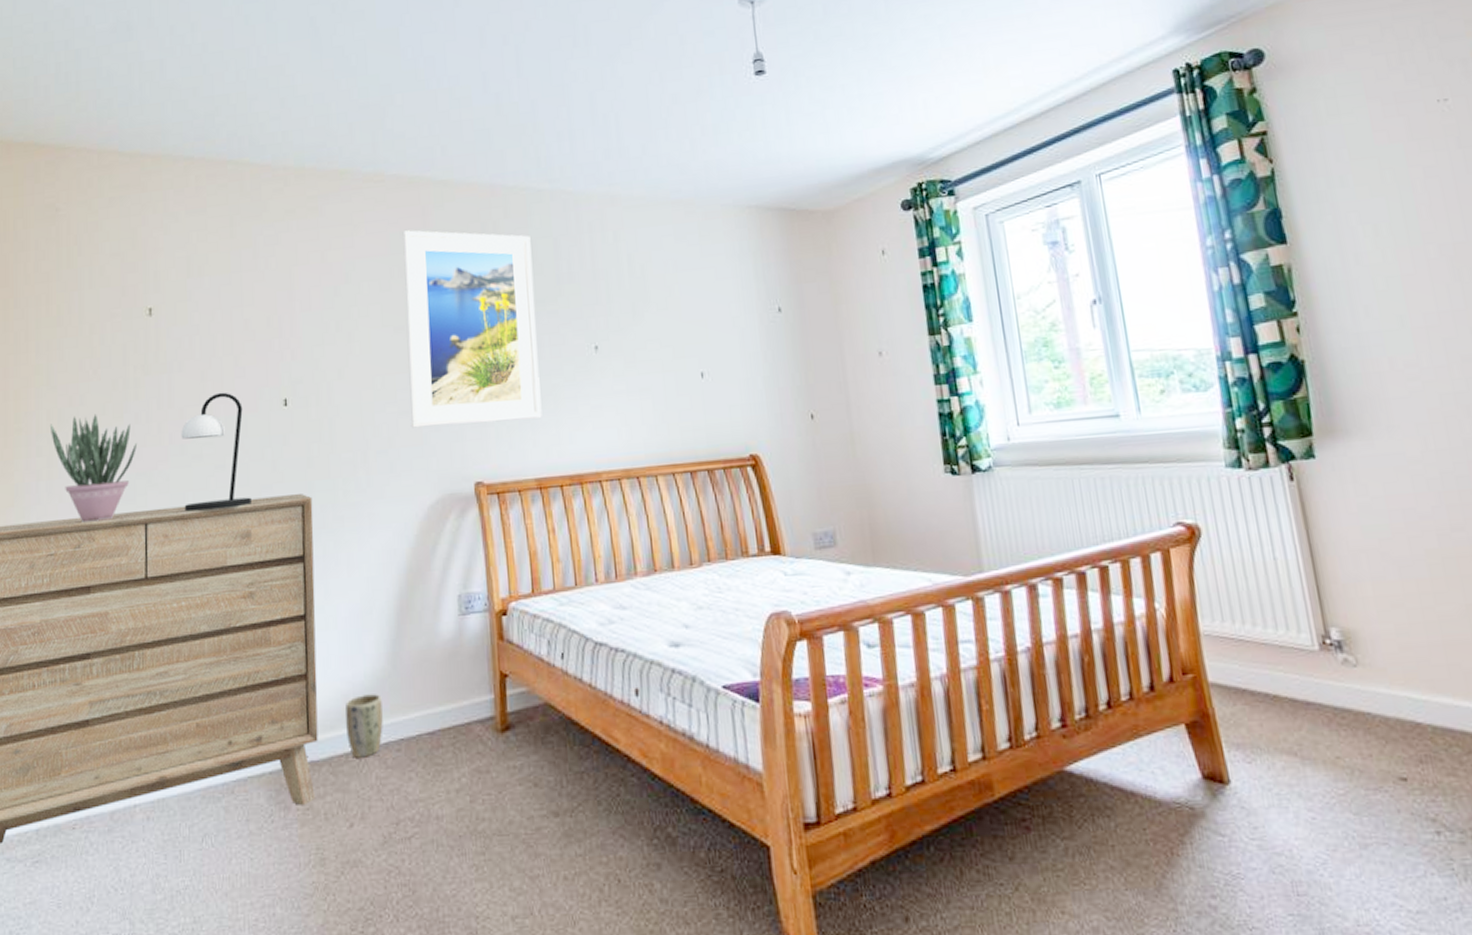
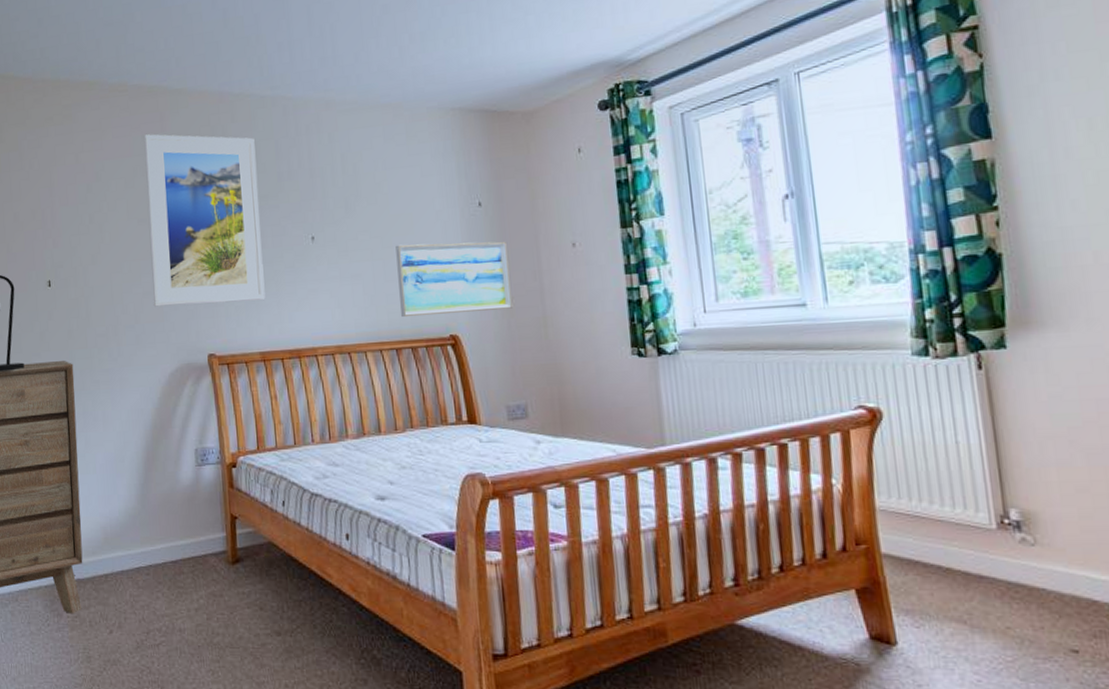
plant pot: present [345,694,383,758] -> none [104,528,135,579]
wall art: none [689,350,817,436] -> present [395,241,512,318]

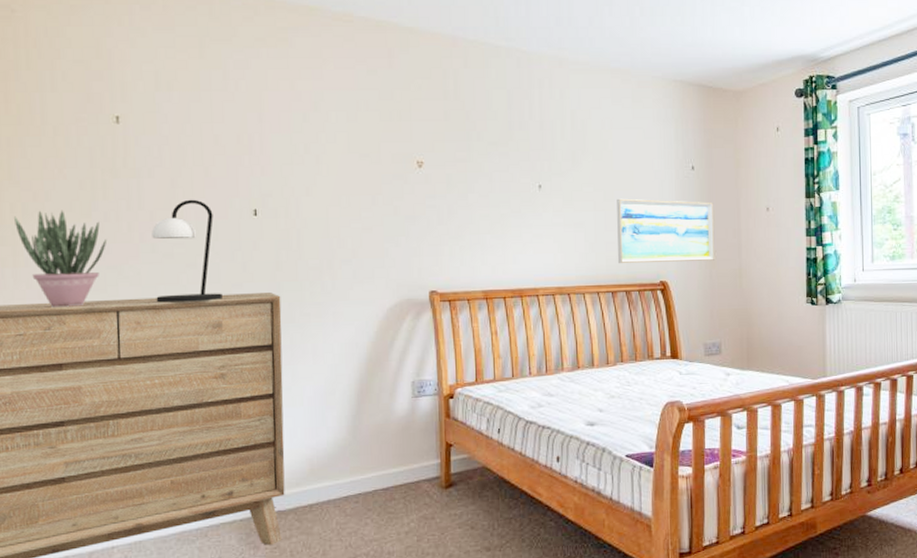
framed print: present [144,134,266,307] -> none [369,69,491,243]

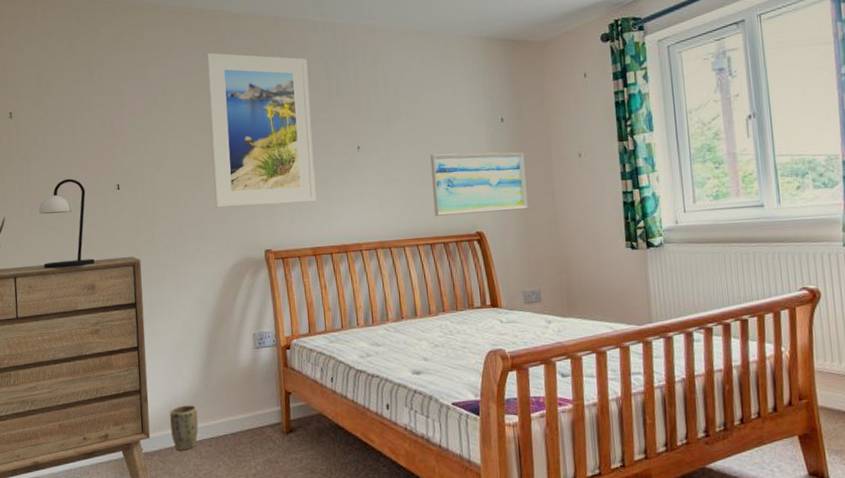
plant pot: none [309,458,343,508] -> present [170,405,198,451]
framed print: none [369,69,491,243] -> present [206,53,317,208]

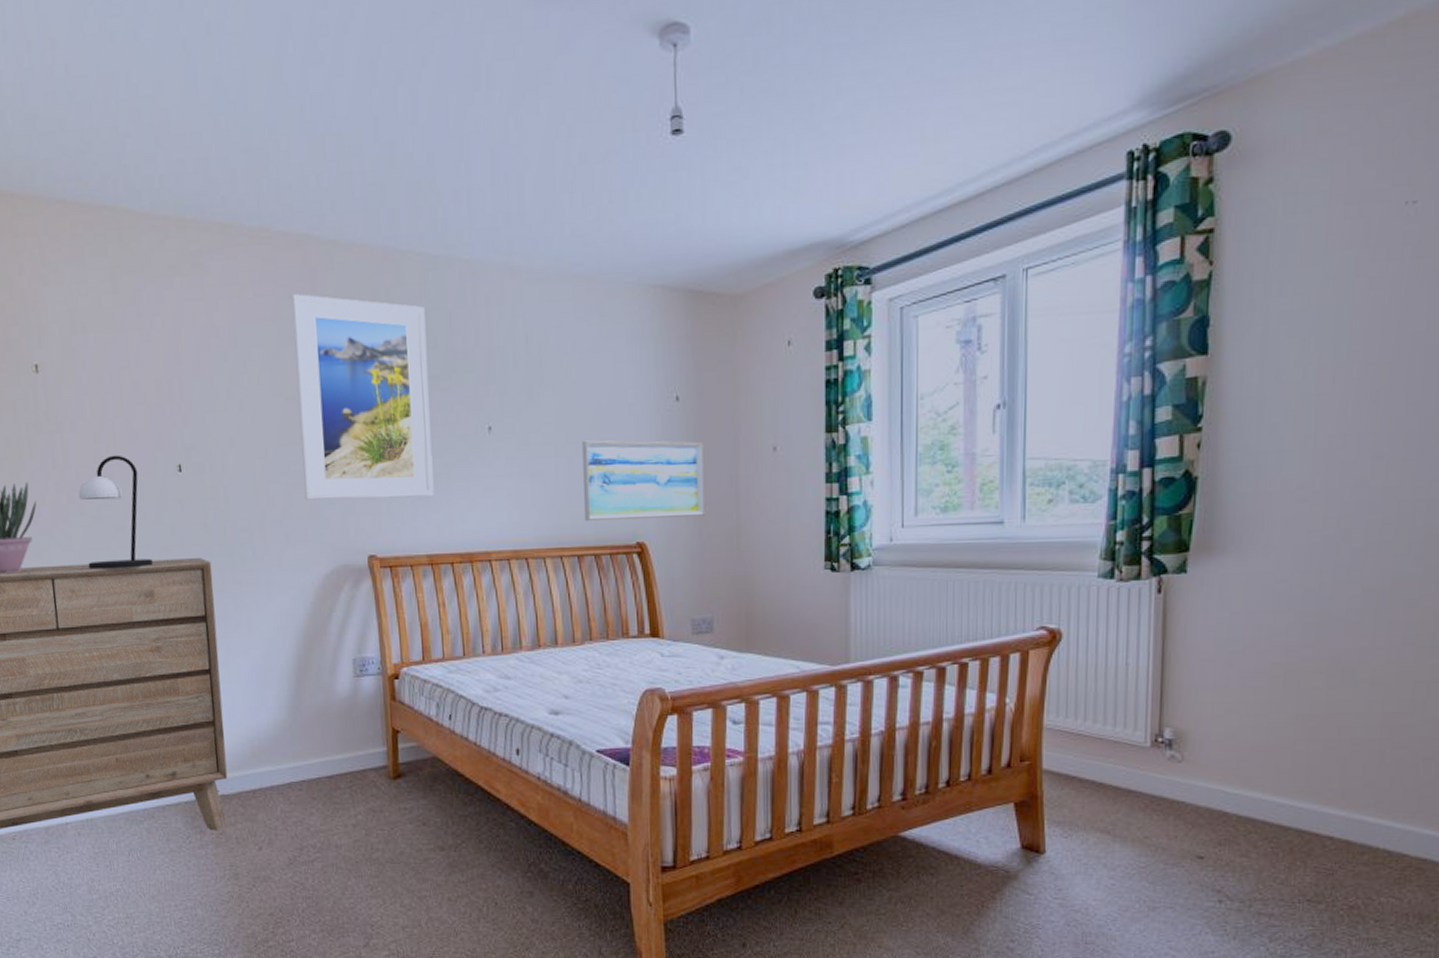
plant pot: present [170,405,198,451] -> none [251,741,286,794]

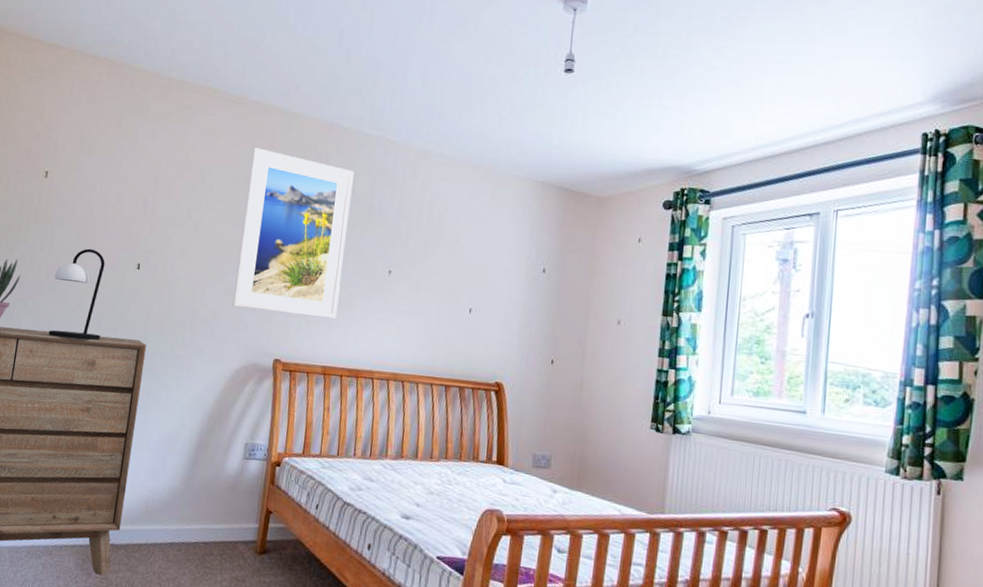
wall art: present [582,440,705,522] -> none [455,293,561,369]

